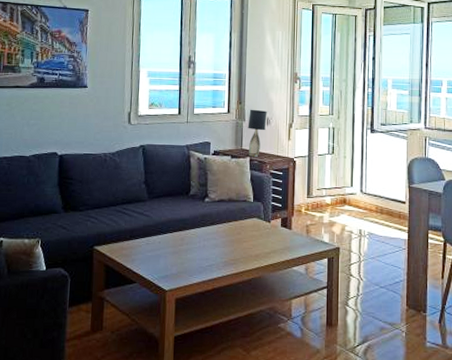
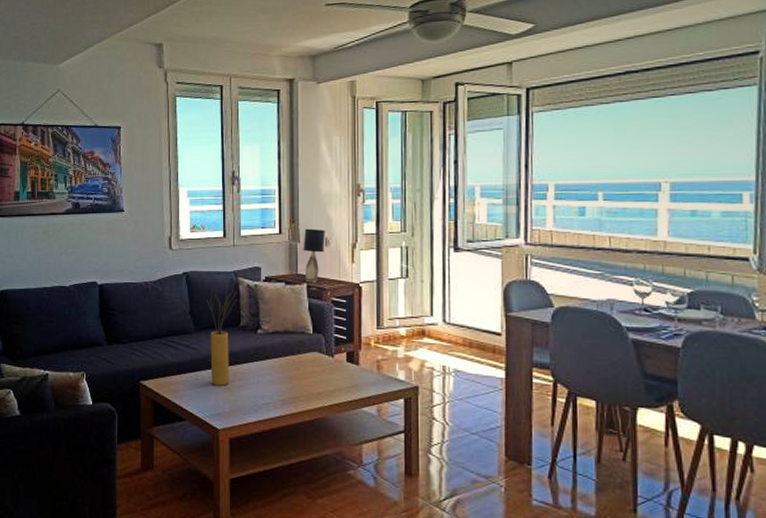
vase: none [160,155,188,250] -> present [207,283,237,386]

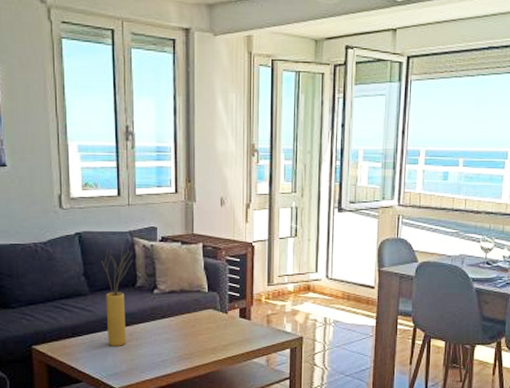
table lamp: present [303,228,325,283] -> none [199,188,221,242]

